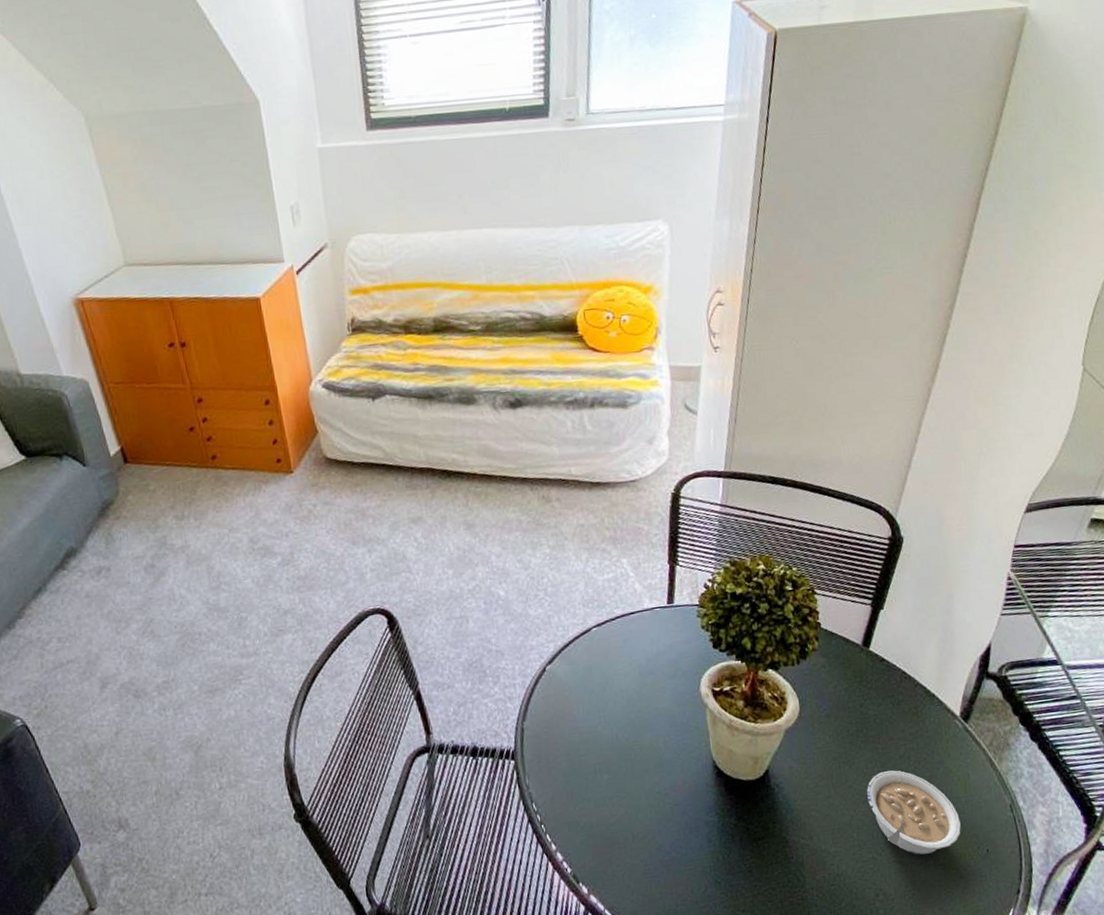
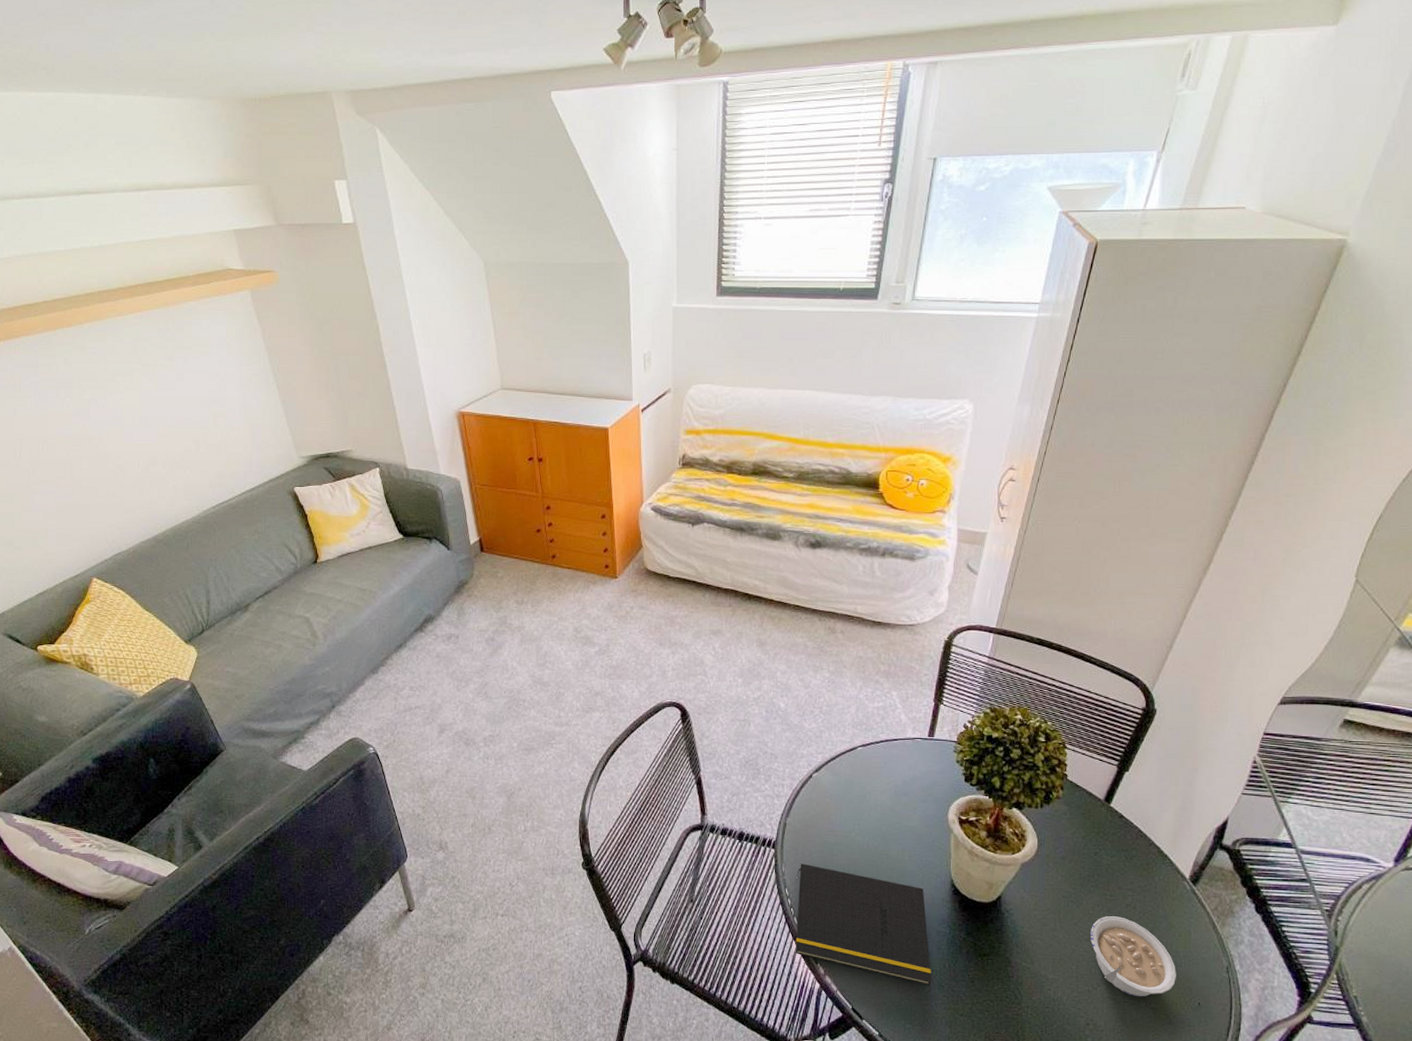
notepad: none [543,770,707,885] -> present [795,863,932,986]

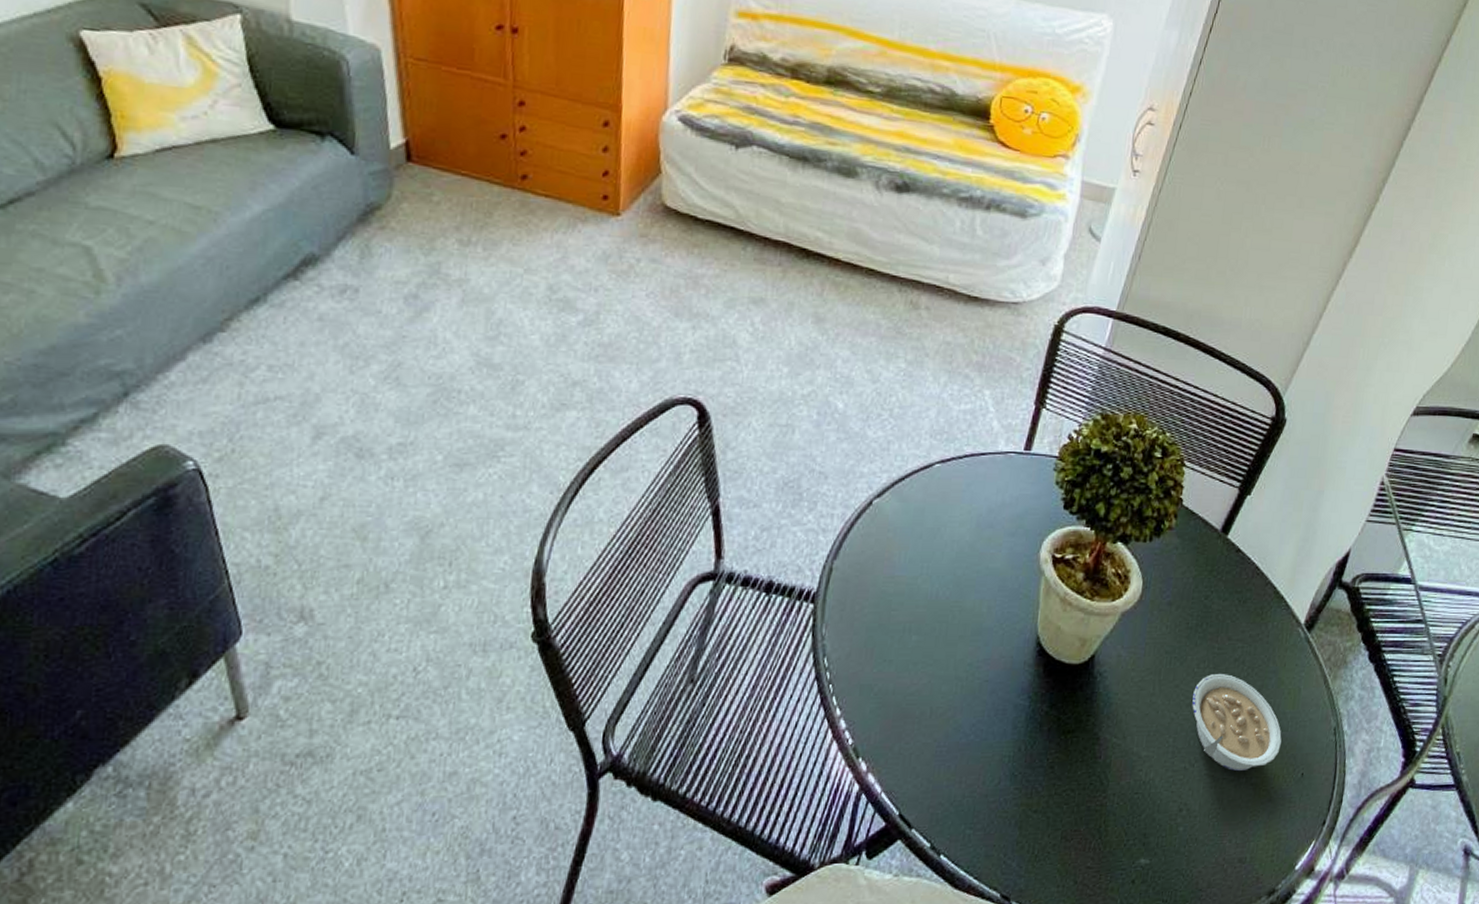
notepad: present [795,863,932,986] -> none [830,622,1003,777]

